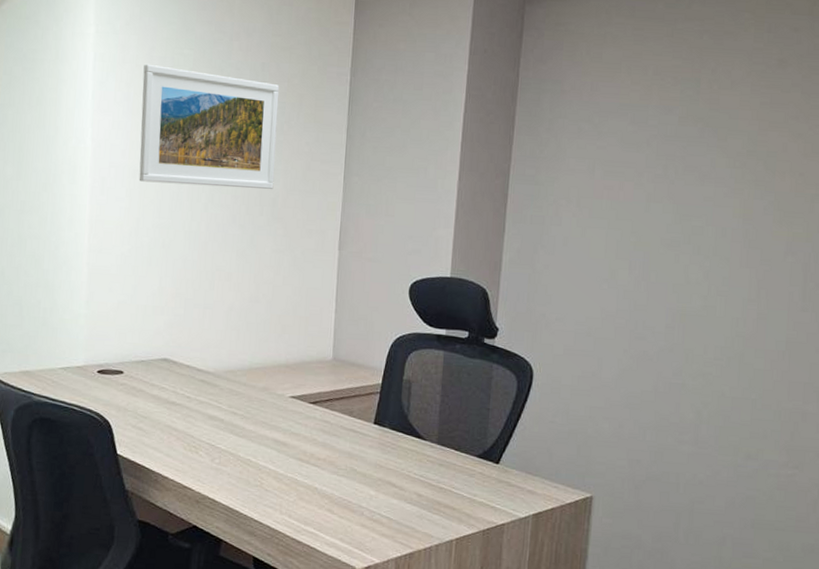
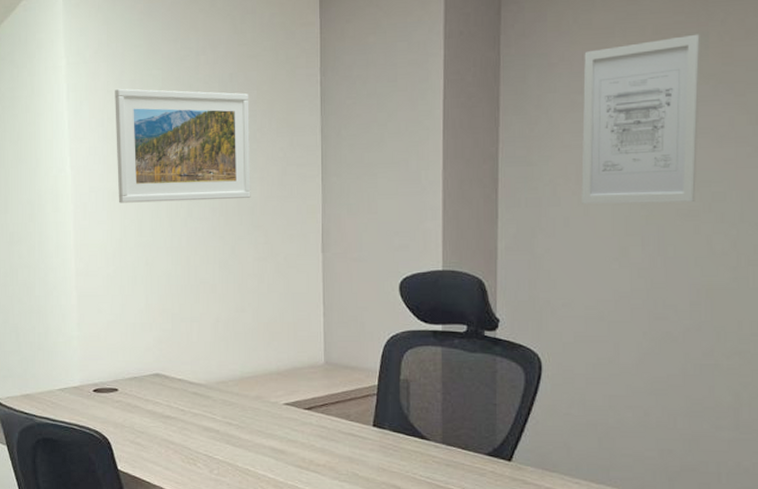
wall art: none [580,79,694,234] -> present [581,34,701,205]

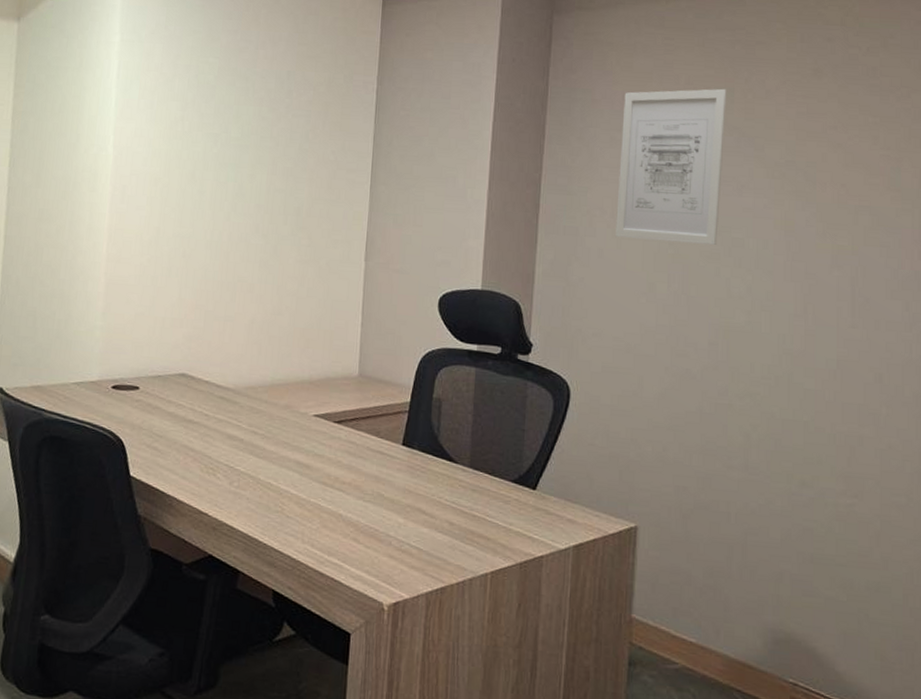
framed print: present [115,88,251,203] -> none [160,72,305,198]

